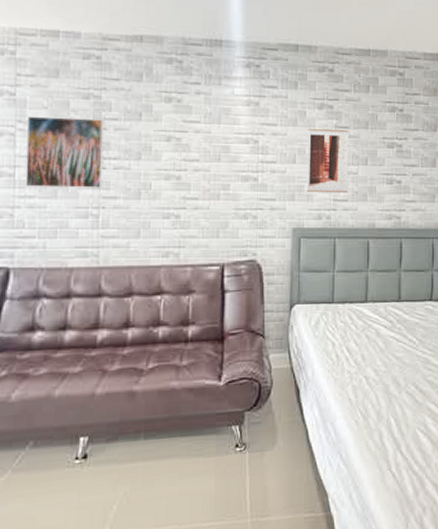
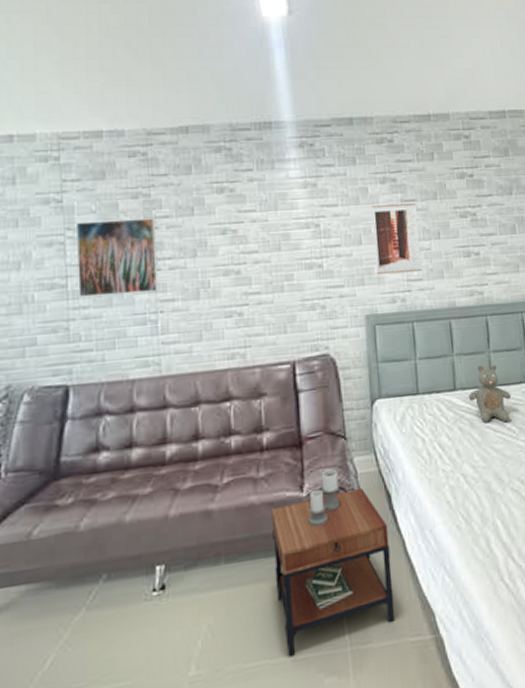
side table: none [188,363,294,524] -> present [271,469,395,657]
teddy bear: none [377,281,415,334] -> present [468,364,512,423]

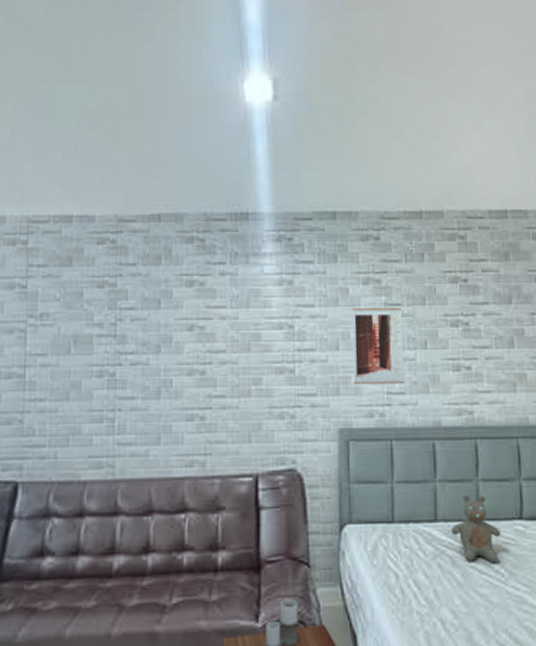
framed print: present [75,218,159,297] -> none [35,309,120,389]

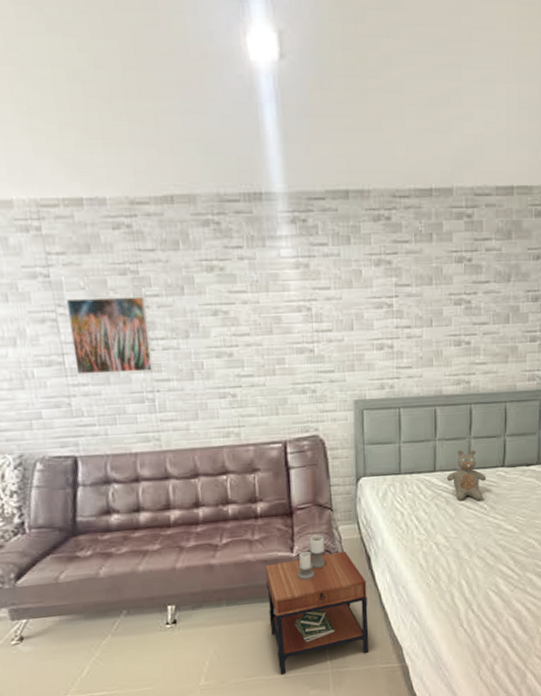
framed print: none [35,309,120,389] -> present [65,296,154,375]
wall art: present [352,308,405,385] -> none [365,289,412,362]

